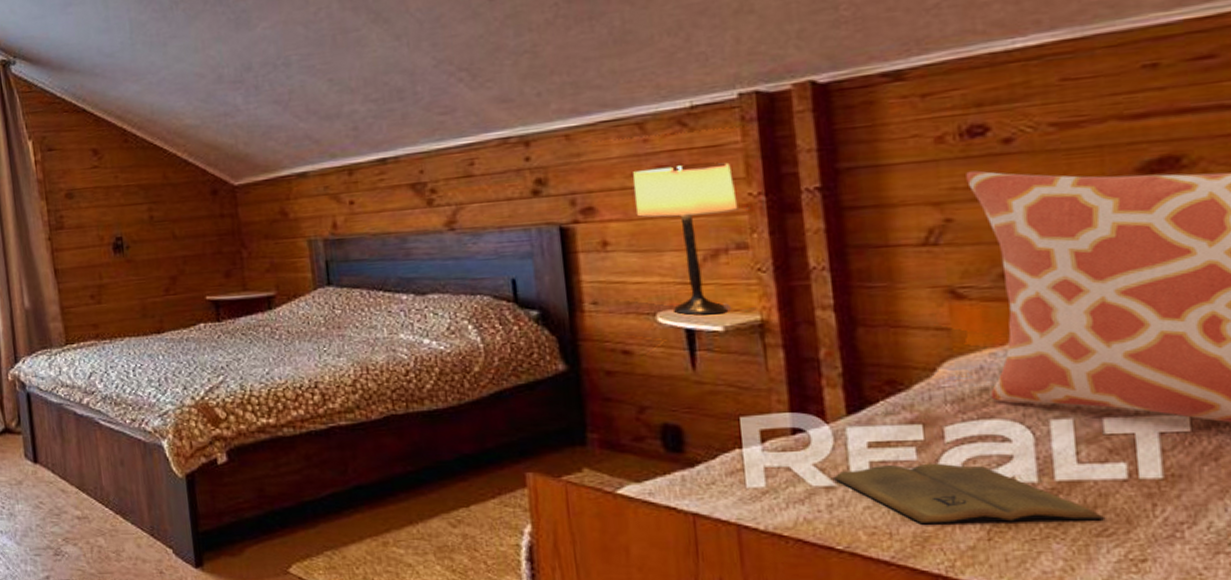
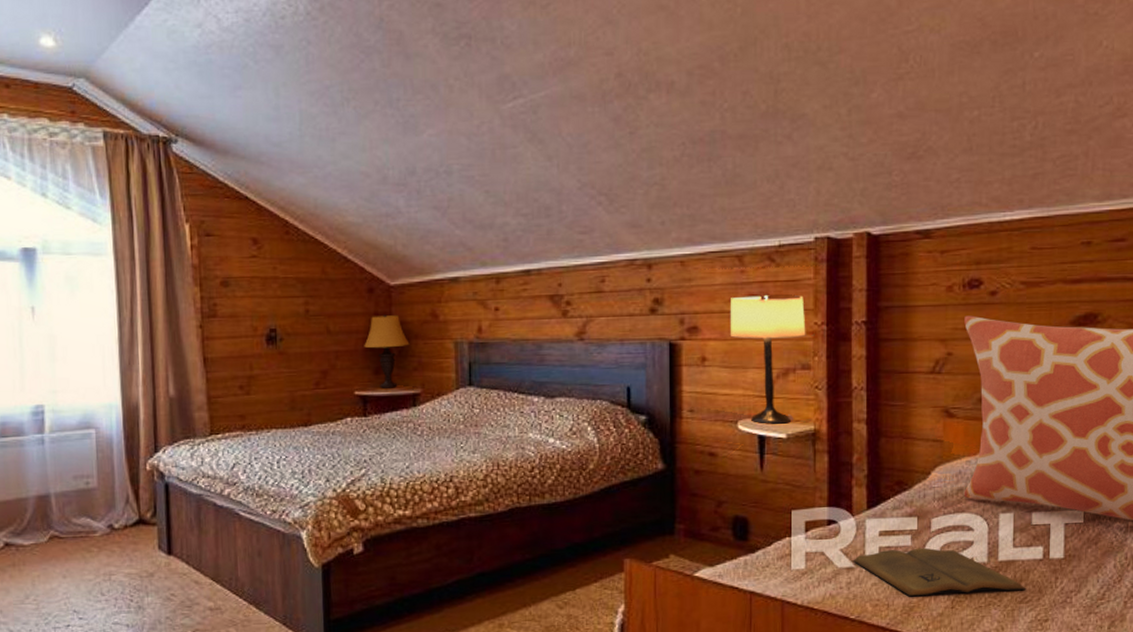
table lamp: none [212,216,260,293] -> present [364,314,410,390]

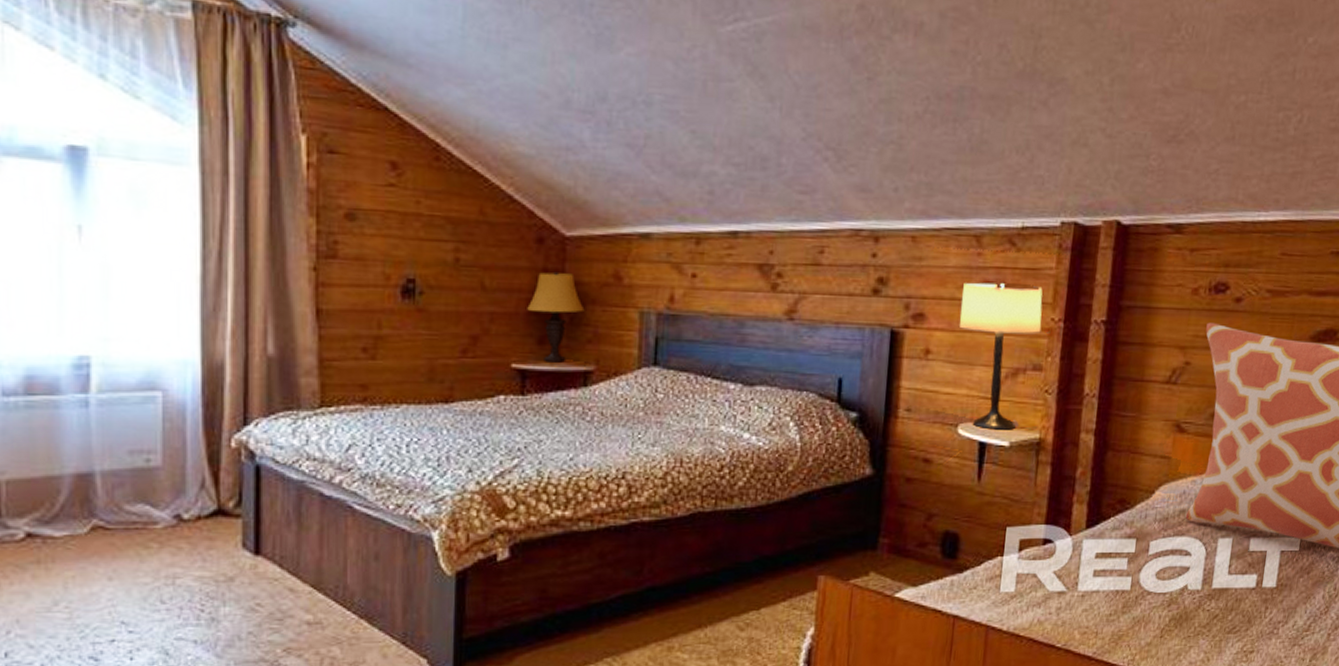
book: present [852,547,1027,597] -> none [1065,572,1236,625]

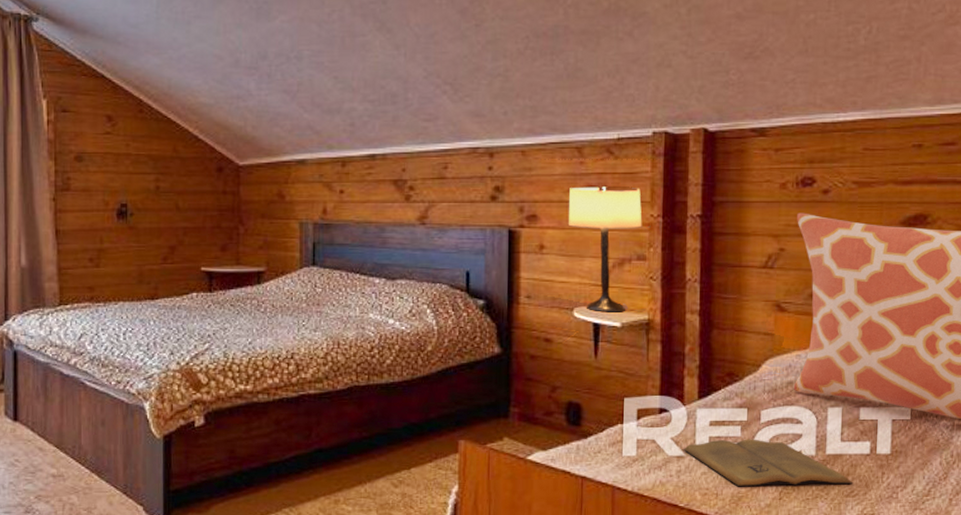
table lamp: present [527,271,585,364] -> none [212,193,256,267]
book: none [1065,572,1236,625] -> present [683,439,854,487]

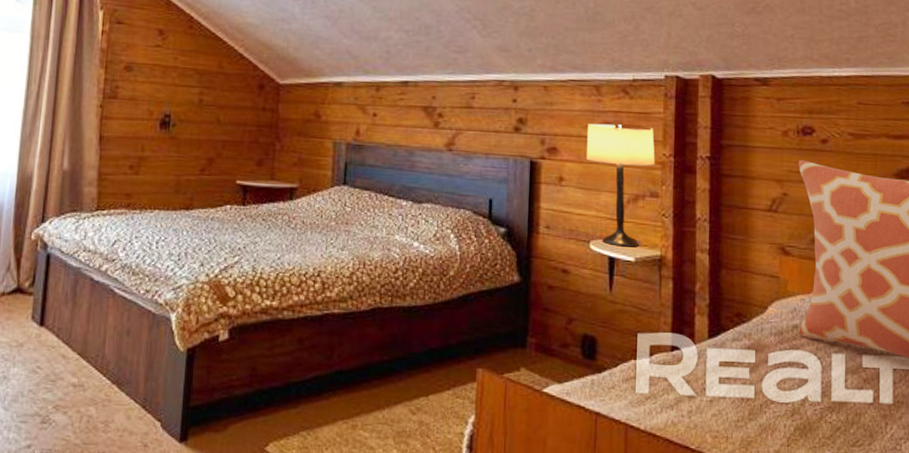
book: present [683,439,854,487] -> none [694,380,858,433]

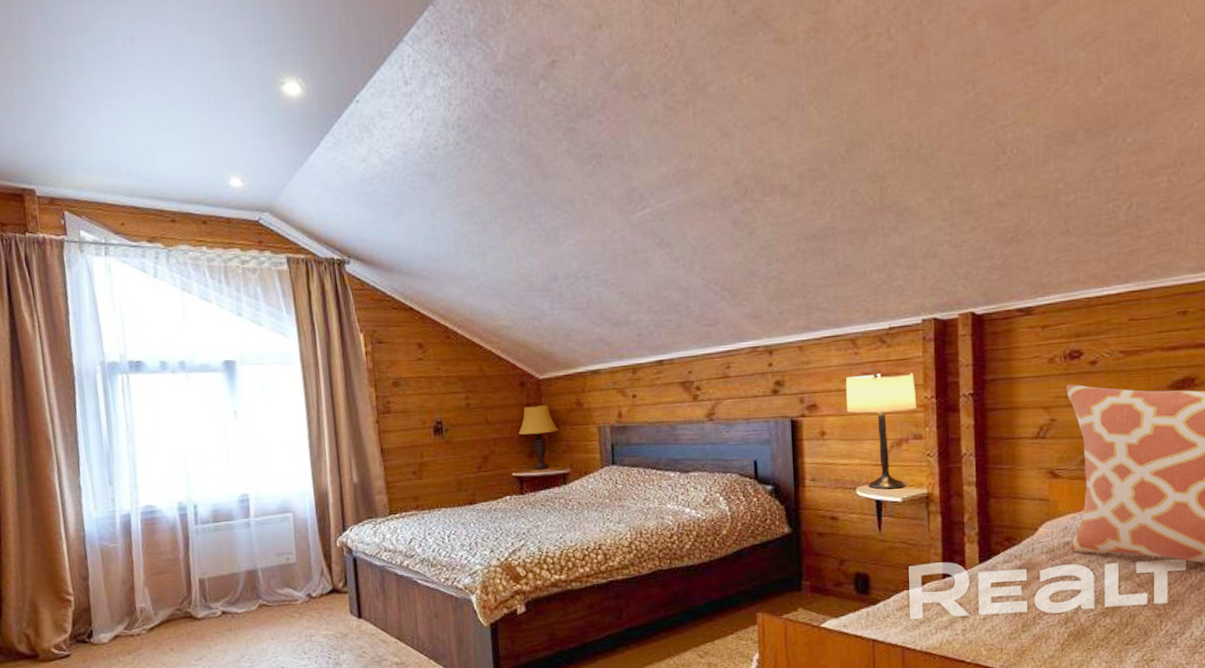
table lamp: none [250,110,292,182] -> present [518,405,559,471]

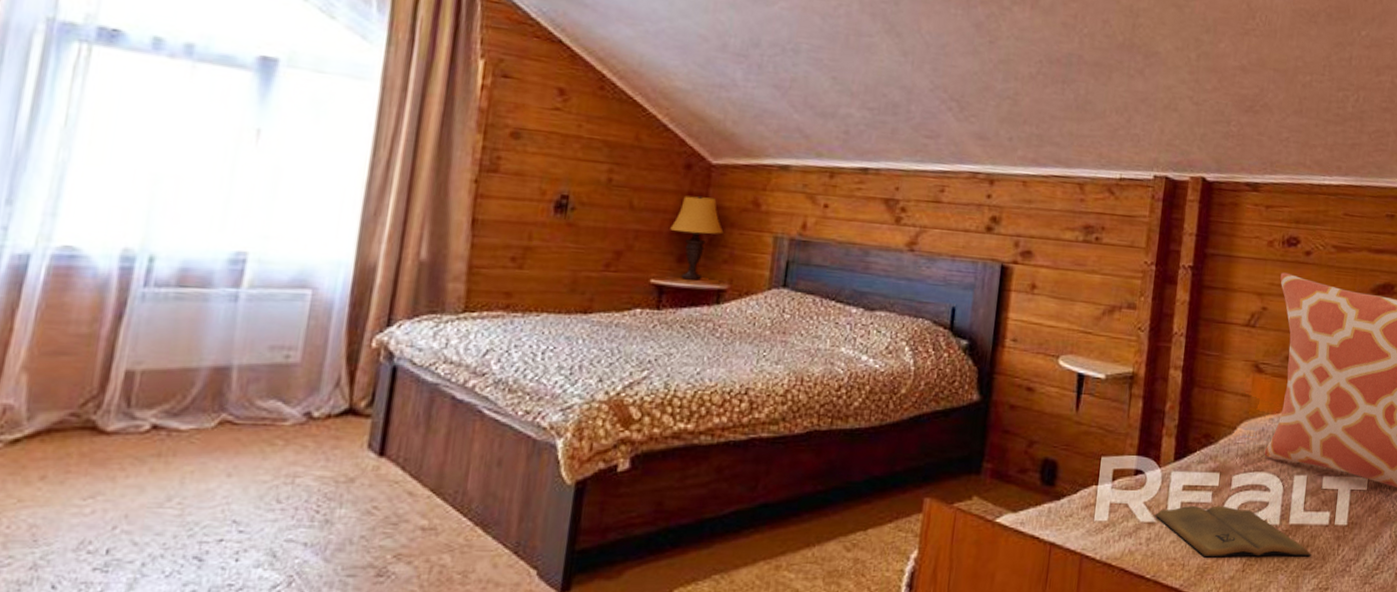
table lamp: present [846,372,917,490] -> none [1062,226,1137,364]
book: none [967,597,1133,642] -> present [1154,505,1312,558]

